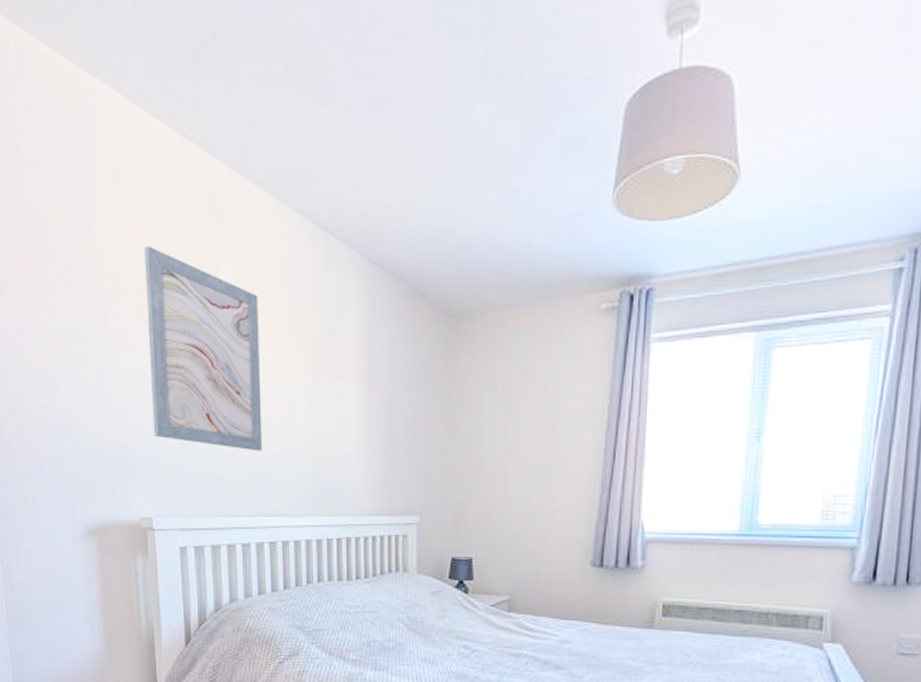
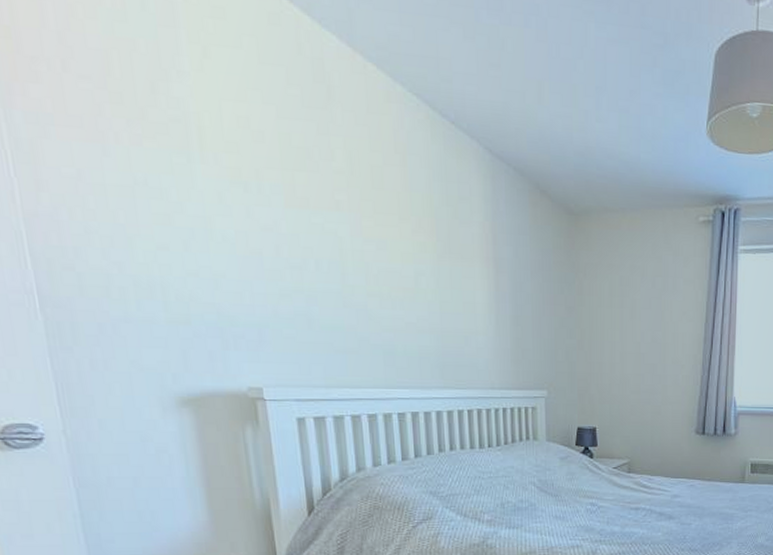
wall art: present [144,246,263,451] -> none [238,104,387,325]

